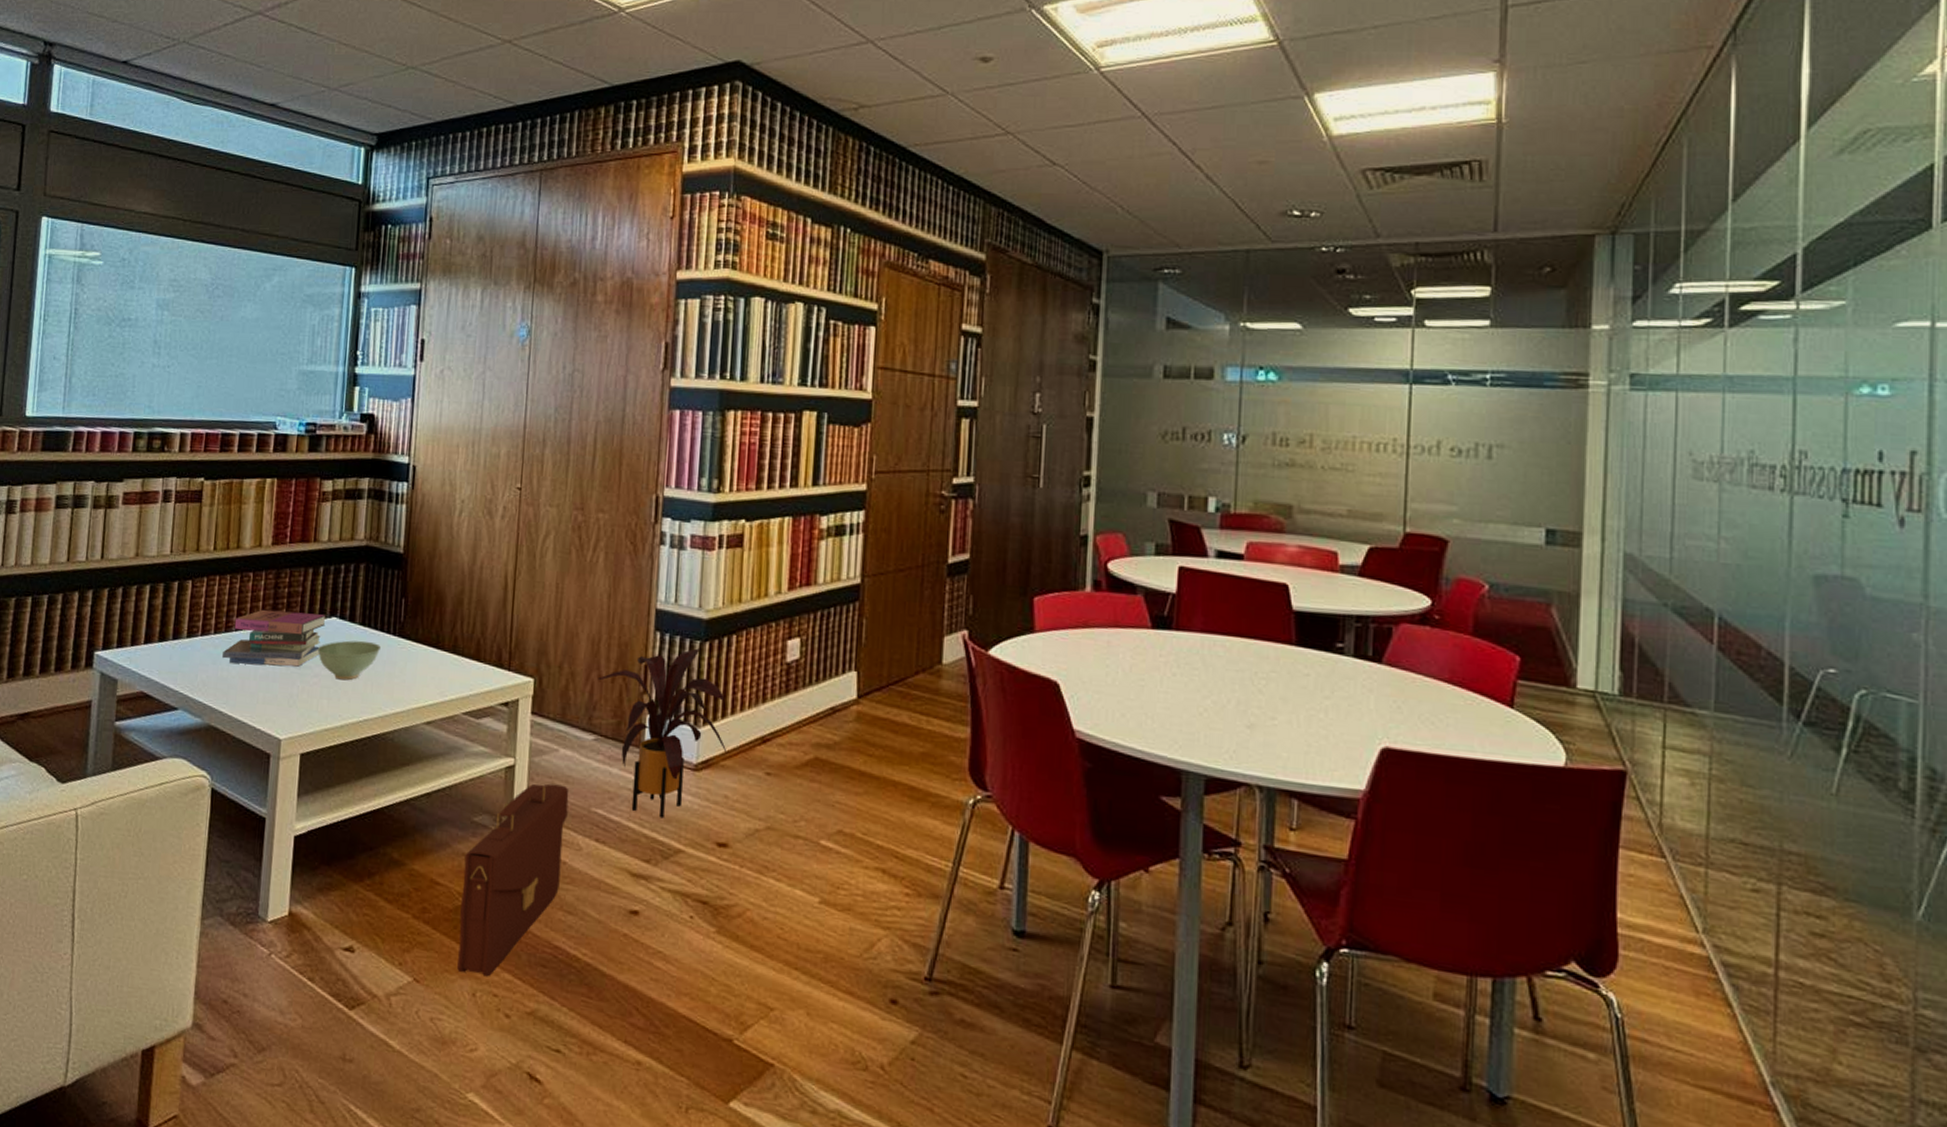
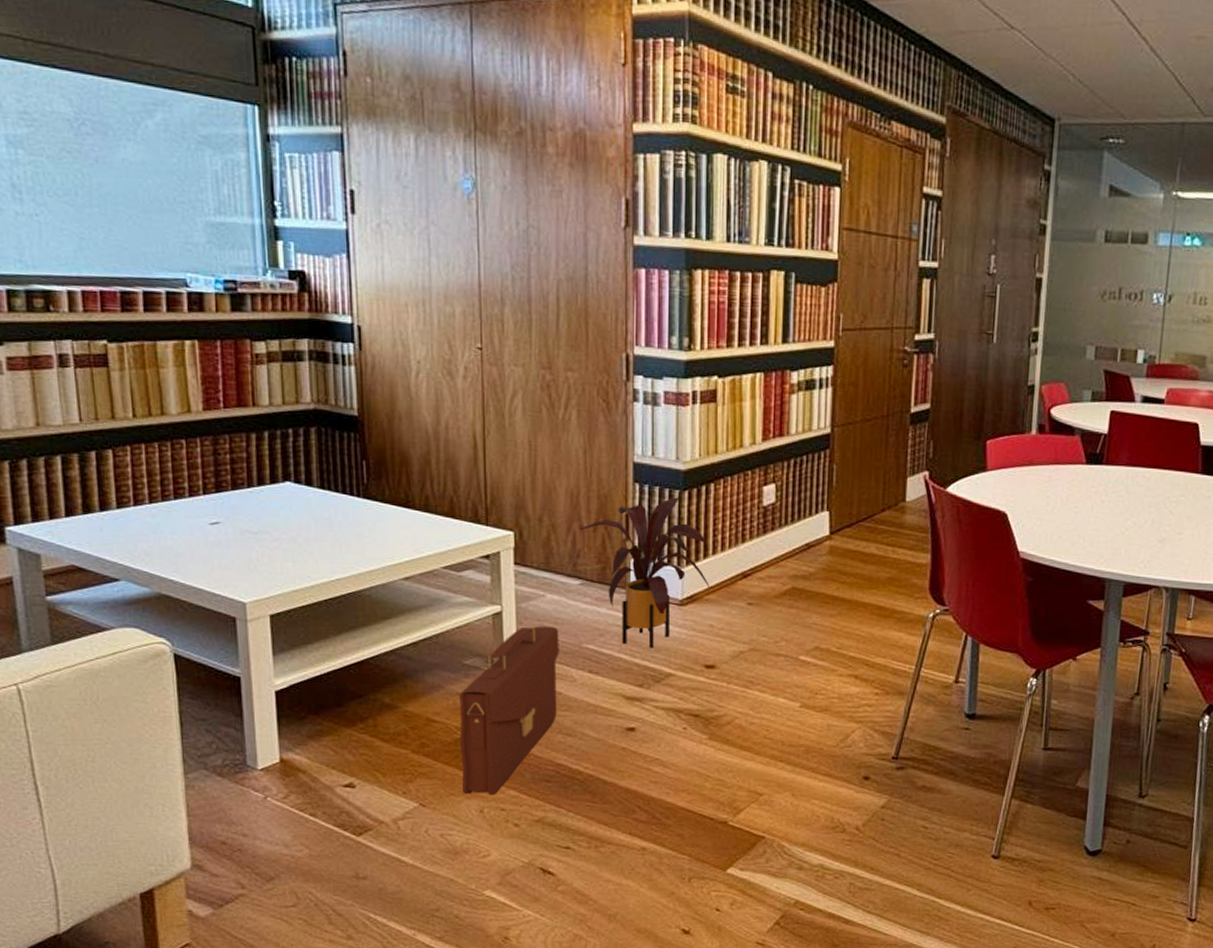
books: present [222,609,326,667] -> none [163,476,279,533]
bowl: present [317,640,381,681] -> none [273,504,345,543]

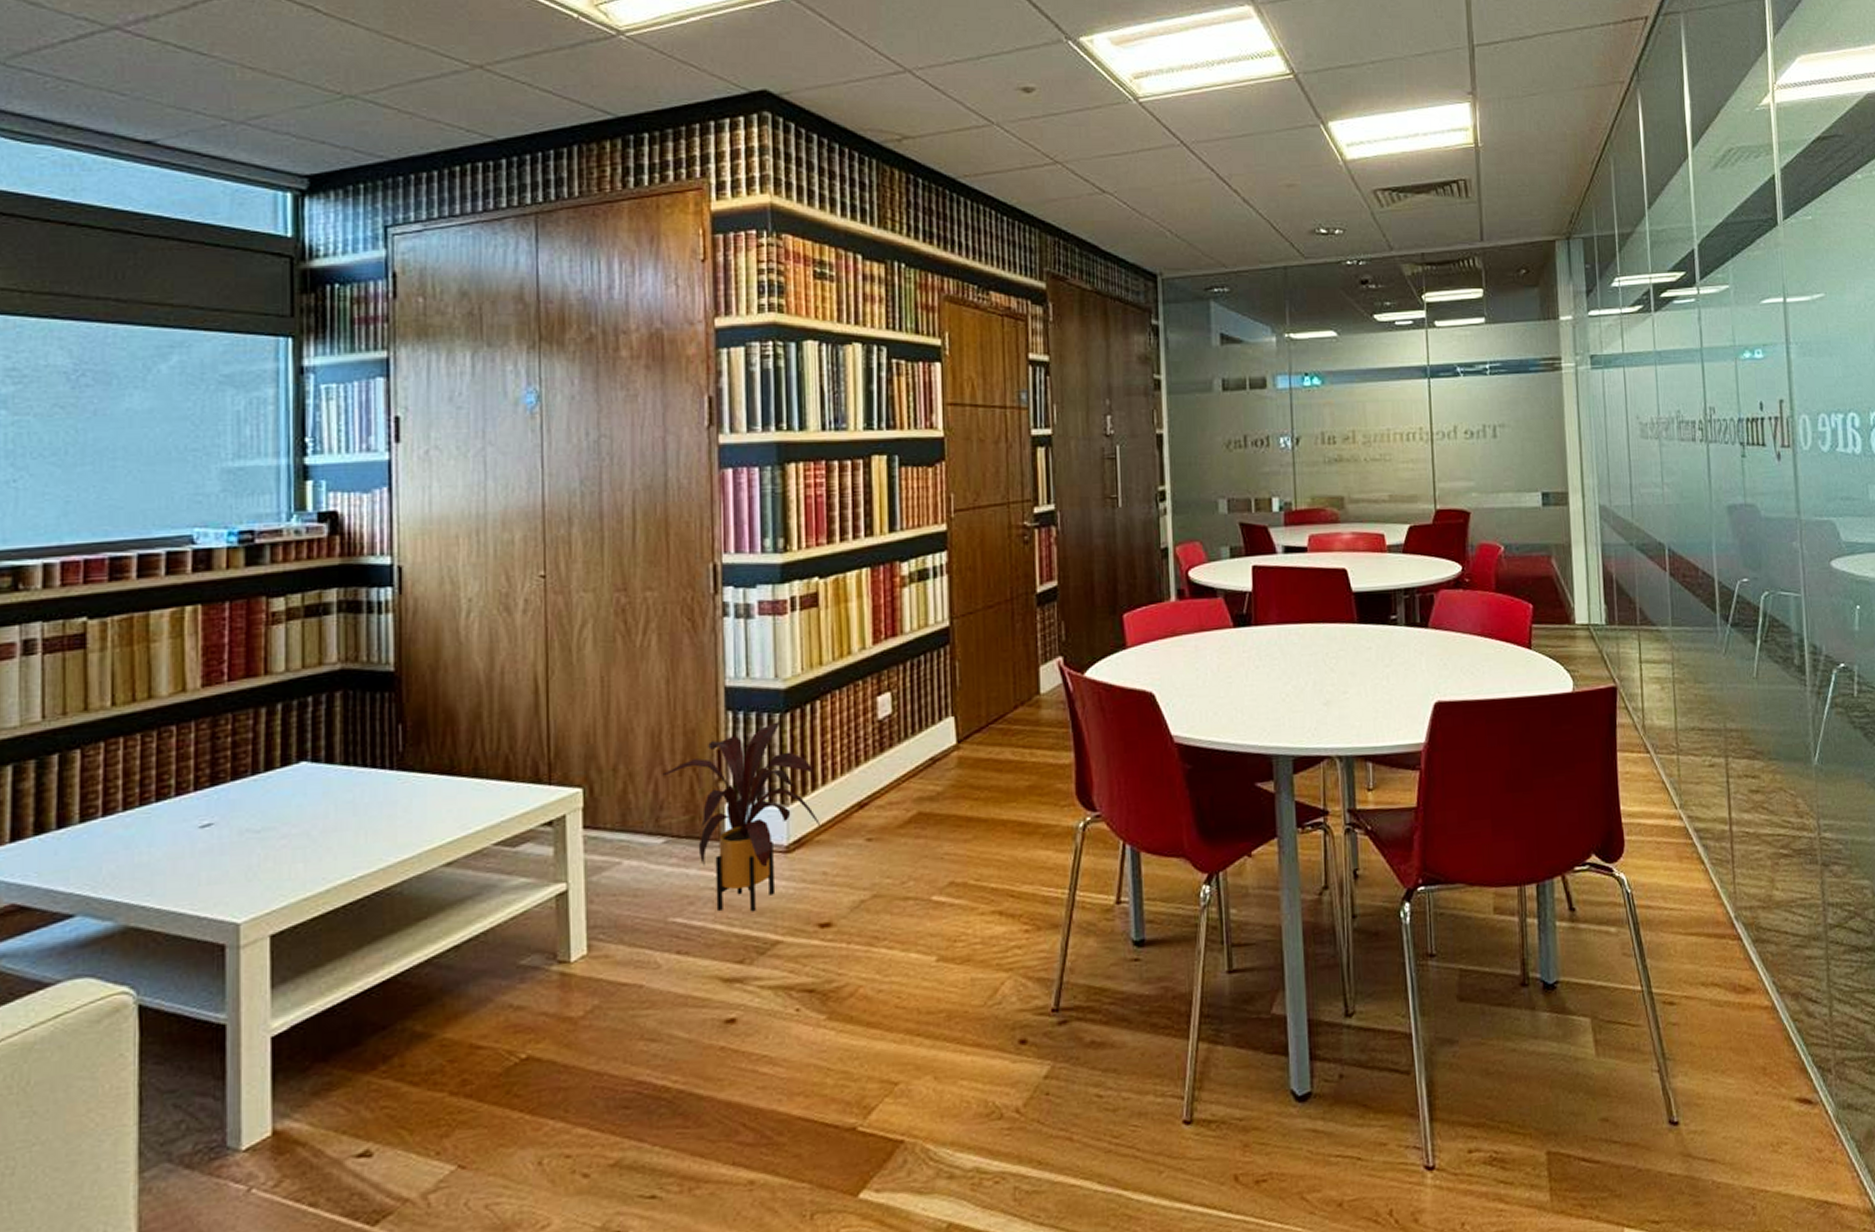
briefcase: present [459,626,559,795] -> none [513,900,640,1143]

